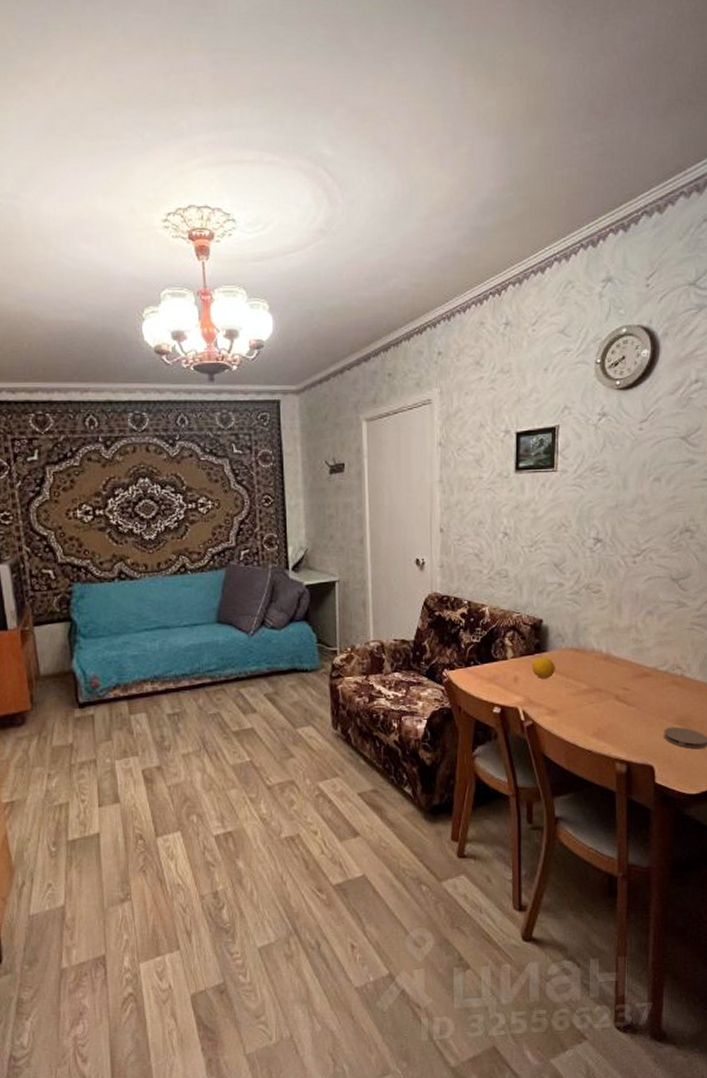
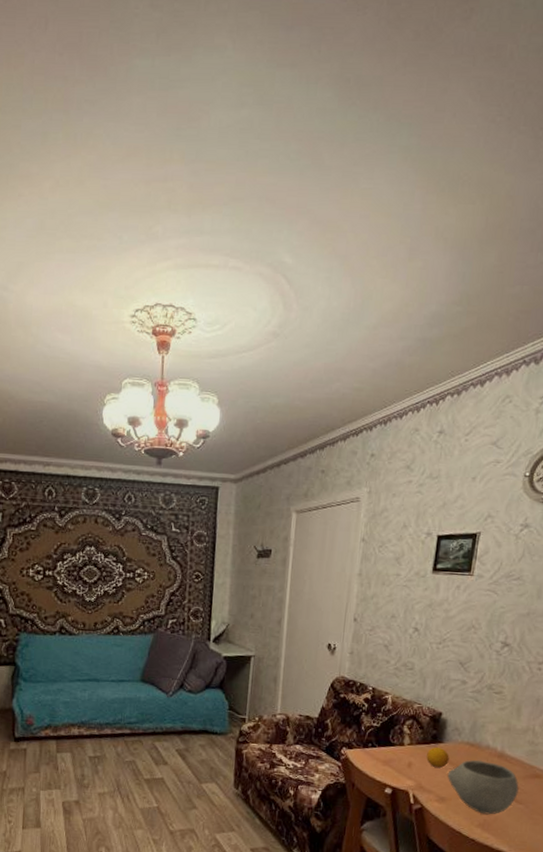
bowl: none [555,665,629,722] -> present [447,760,519,815]

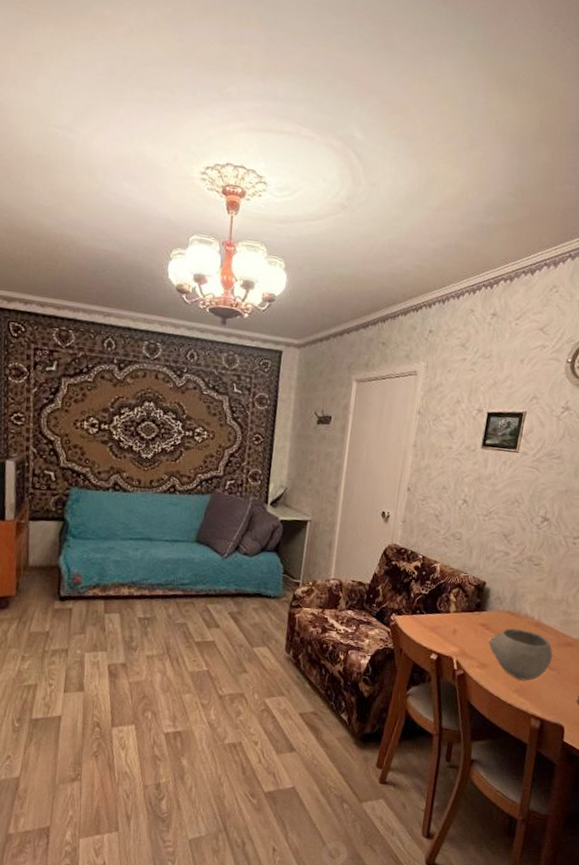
fruit: present [426,746,449,768] -> none [470,614,491,635]

